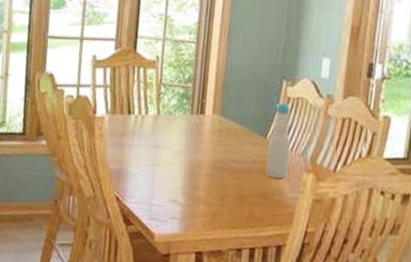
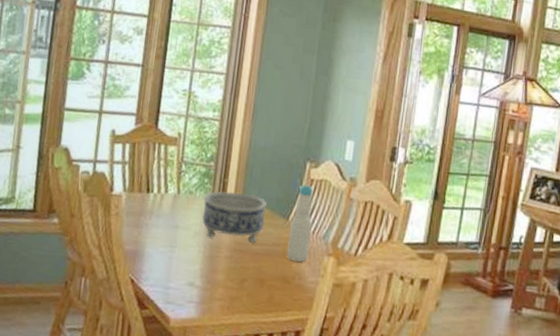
decorative bowl: none [182,111,245,161] -> present [202,191,267,243]

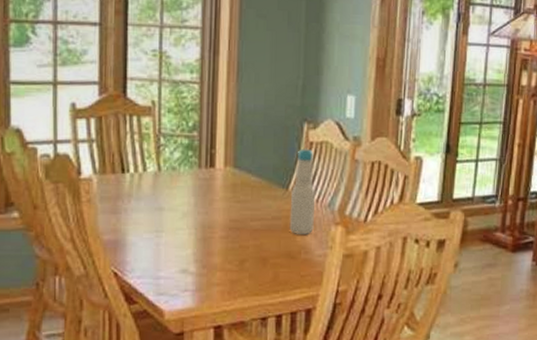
decorative bowl: present [202,191,267,243] -> none [189,163,262,219]

